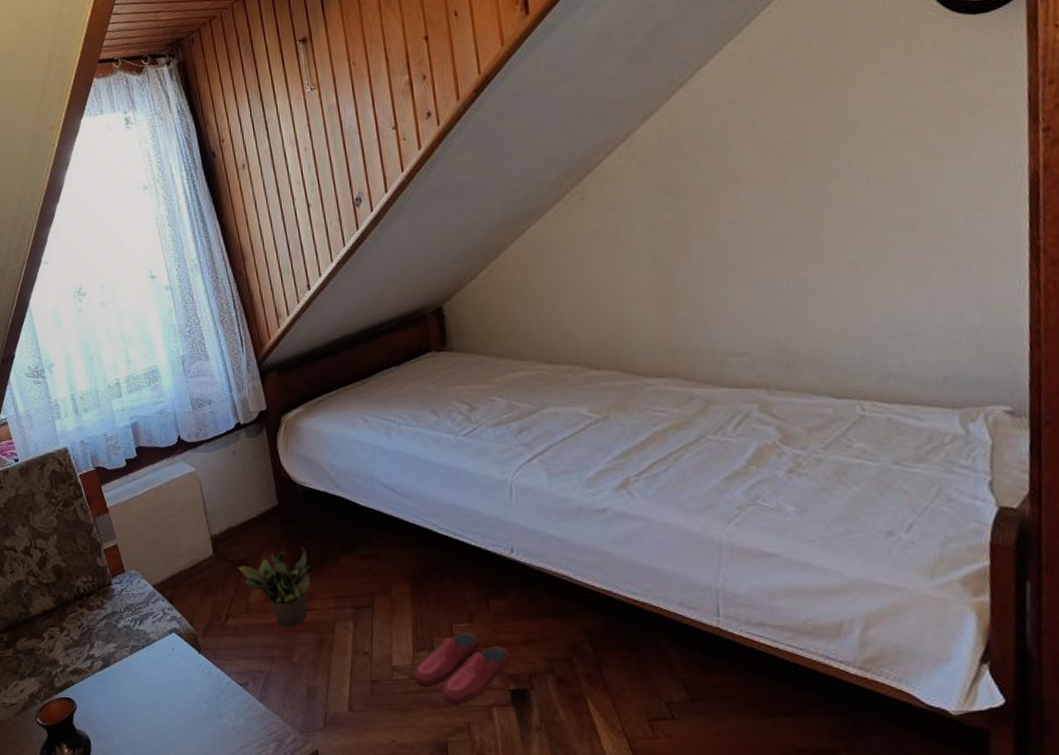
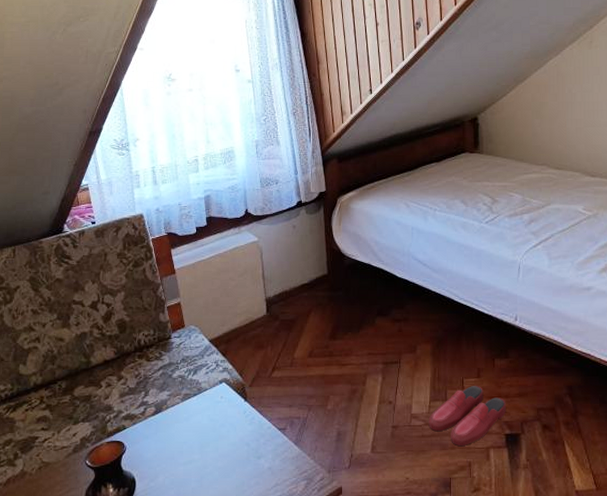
potted plant: present [237,547,311,627] -> none [286,310,351,379]

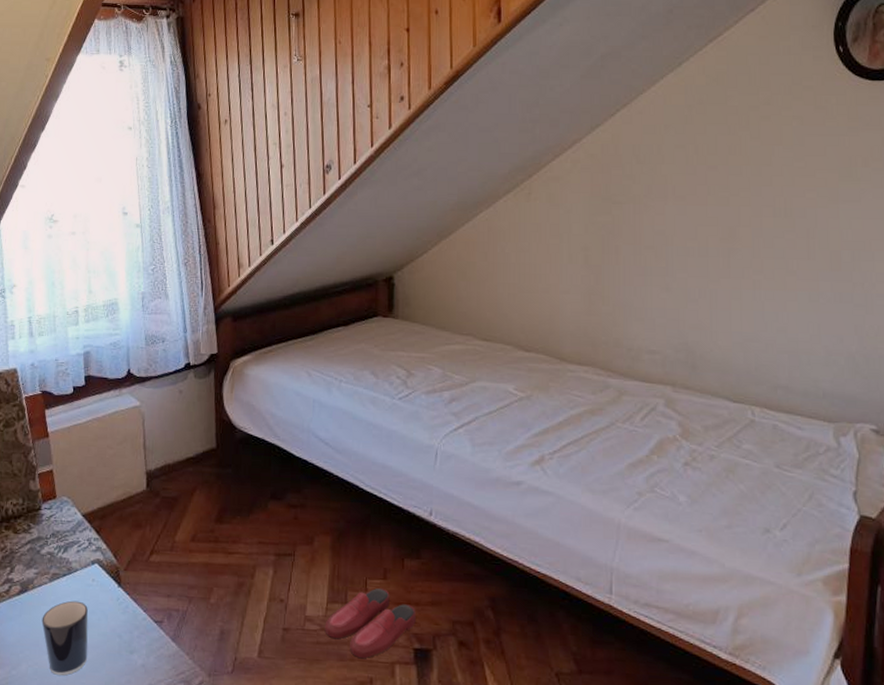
mug: none [176,417,220,484] -> present [41,600,89,677]

